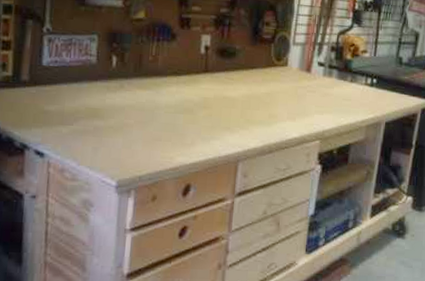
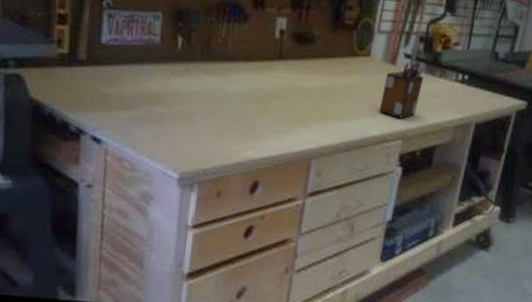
desk organizer: none [297,69,337,121] -> present [379,62,424,119]

